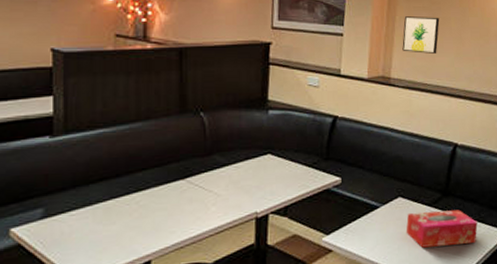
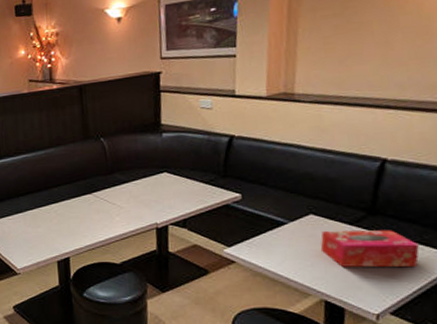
wall art: present [402,16,440,54] -> none [307,22,357,65]

